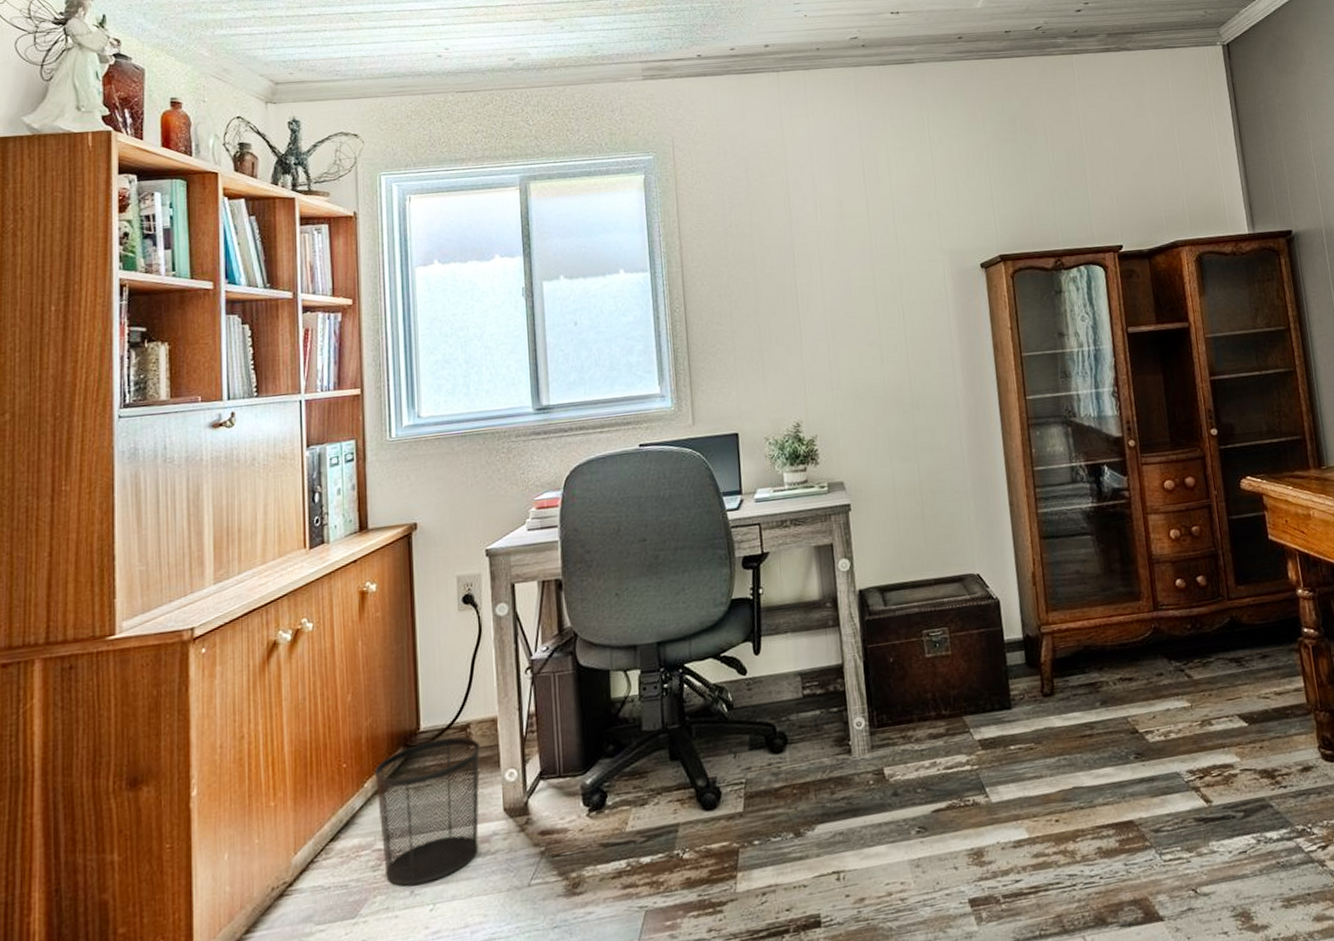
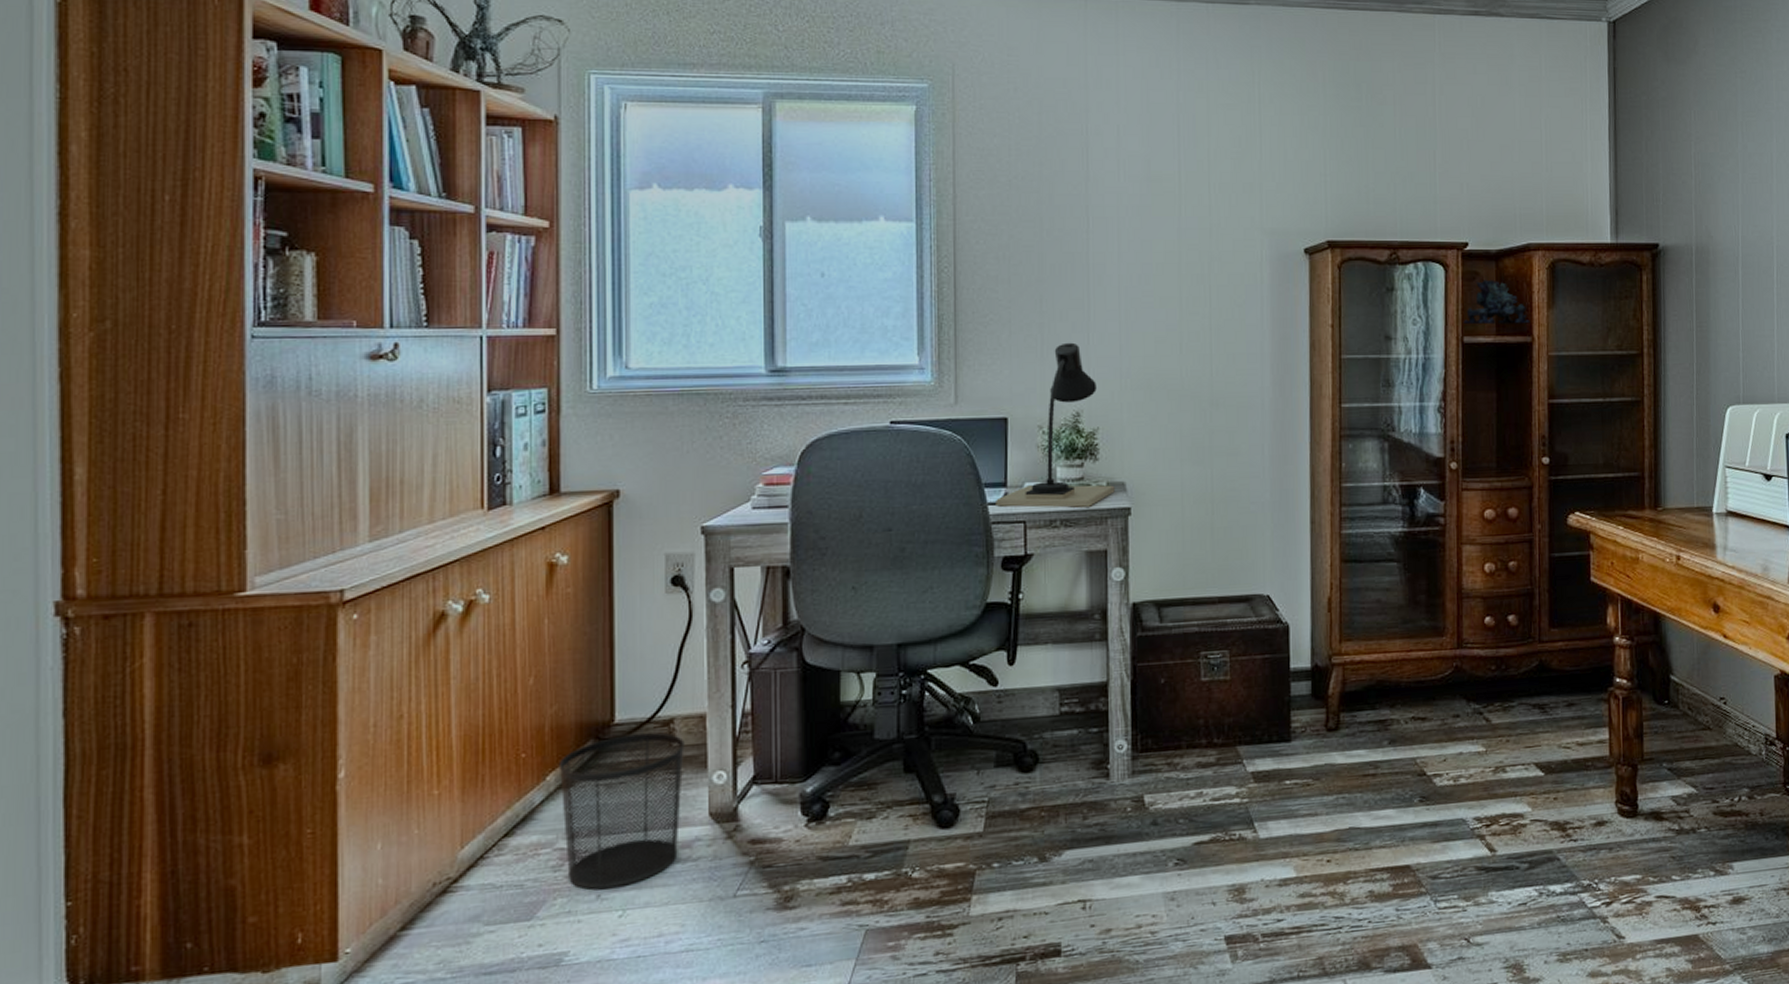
desk lamp: none [733,362,835,512] -> present [996,342,1115,508]
decorative figurine: none [1125,275,1186,316] -> present [1463,279,1530,325]

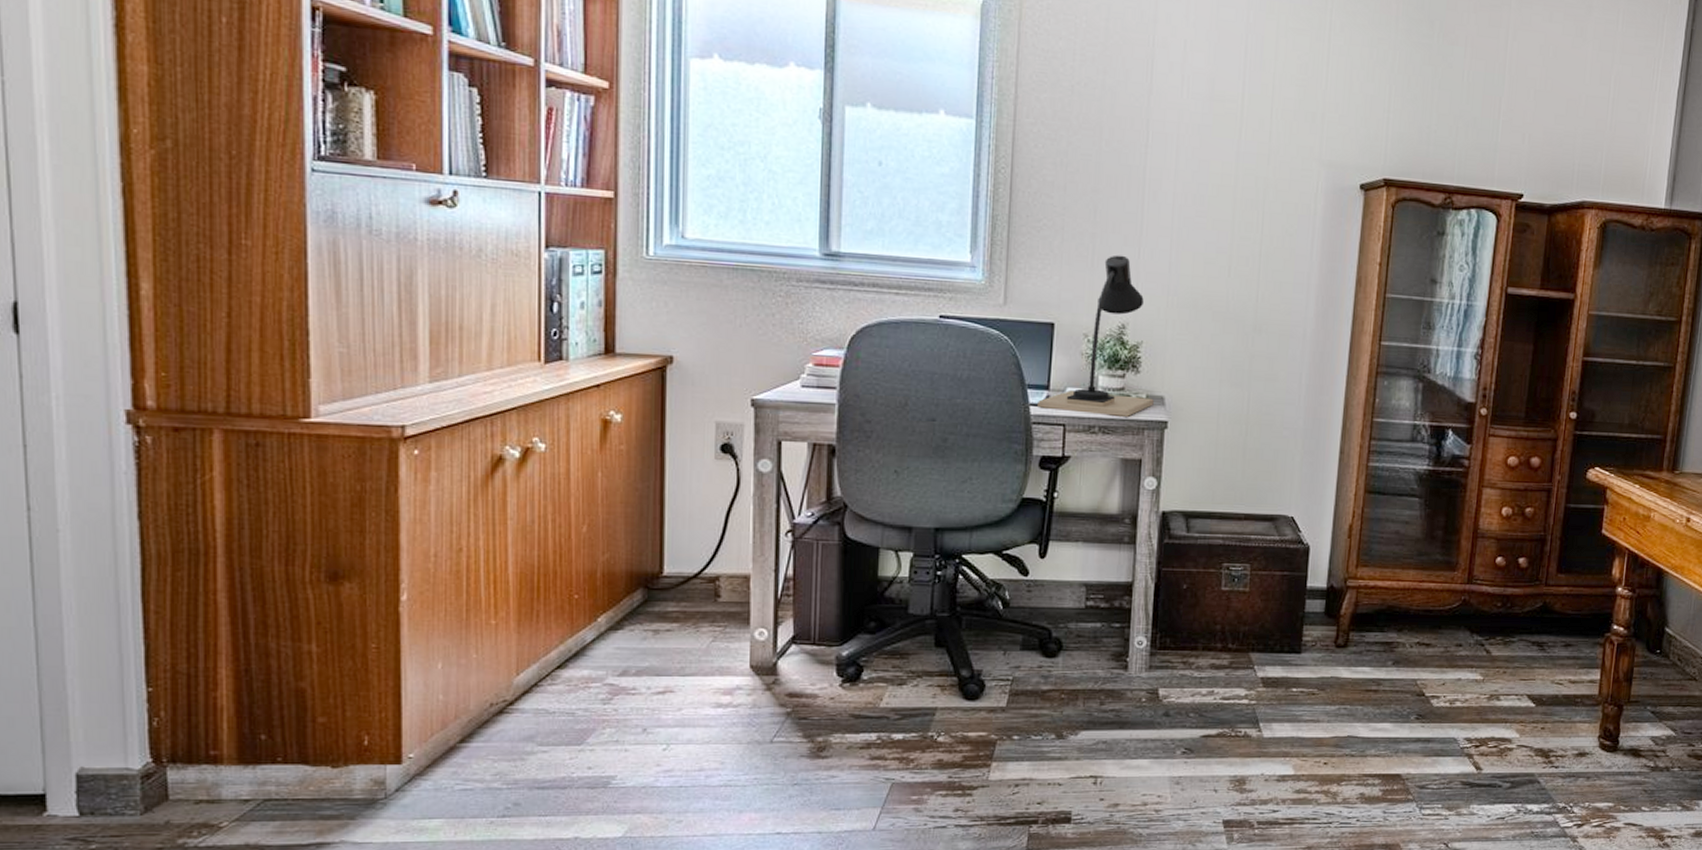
waste bin: present [558,732,684,890] -> none [609,587,729,724]
decorative figurine: present [1463,279,1530,325] -> none [1509,233,1575,281]

